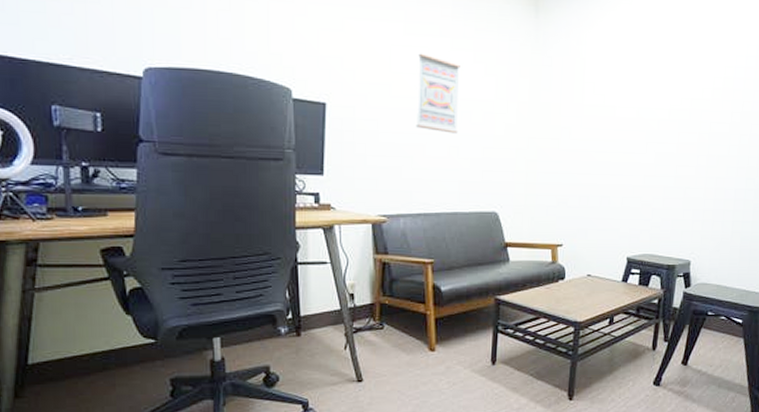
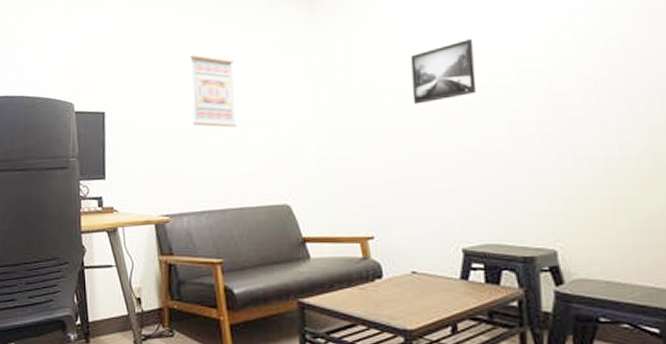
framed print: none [609,75,663,130] -> present [410,38,477,104]

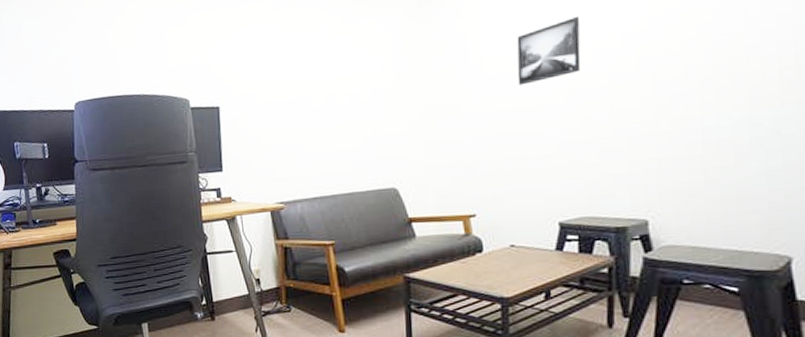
wall art: present [190,54,238,128] -> none [300,45,347,117]

